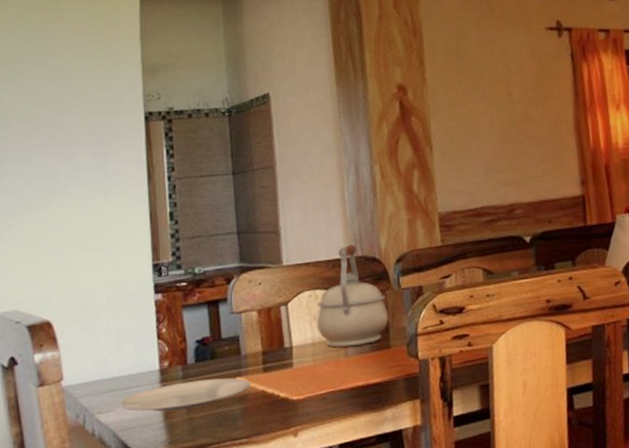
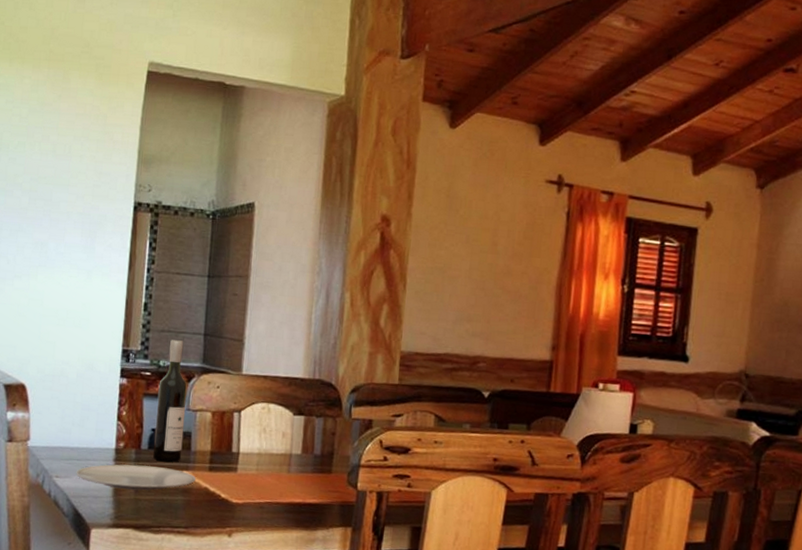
bottle: none [197,243,232,373] -> present [152,340,187,462]
kettle: present [316,244,388,348] -> none [264,366,335,465]

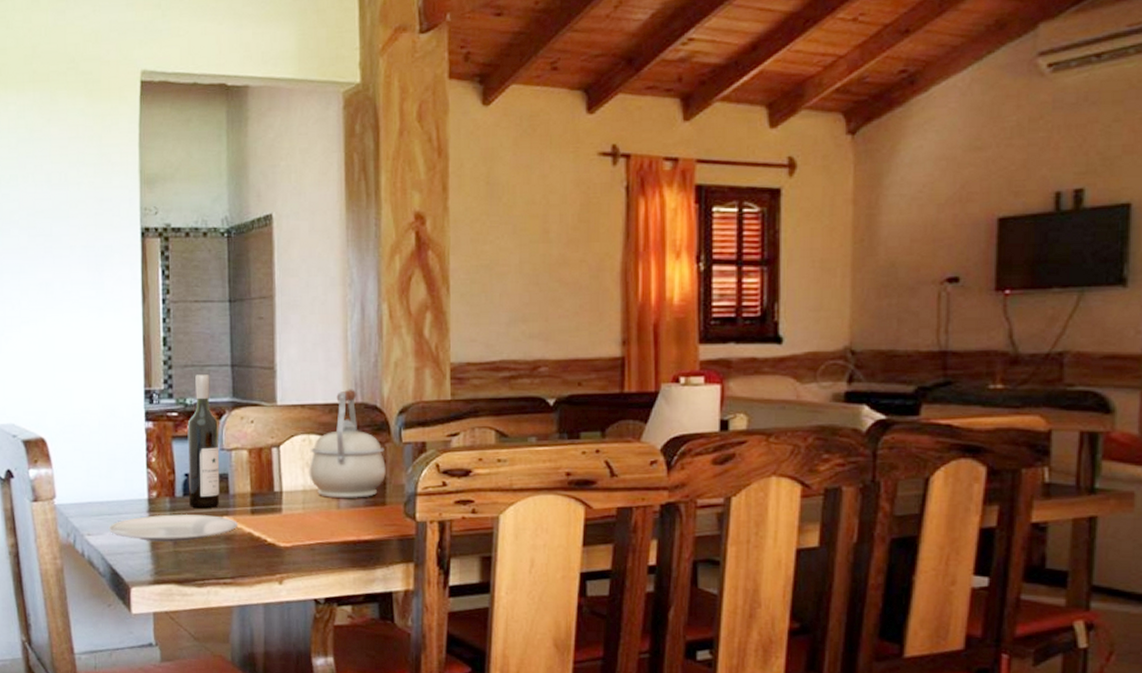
kettle: none [264,366,335,465] -> present [308,389,386,498]

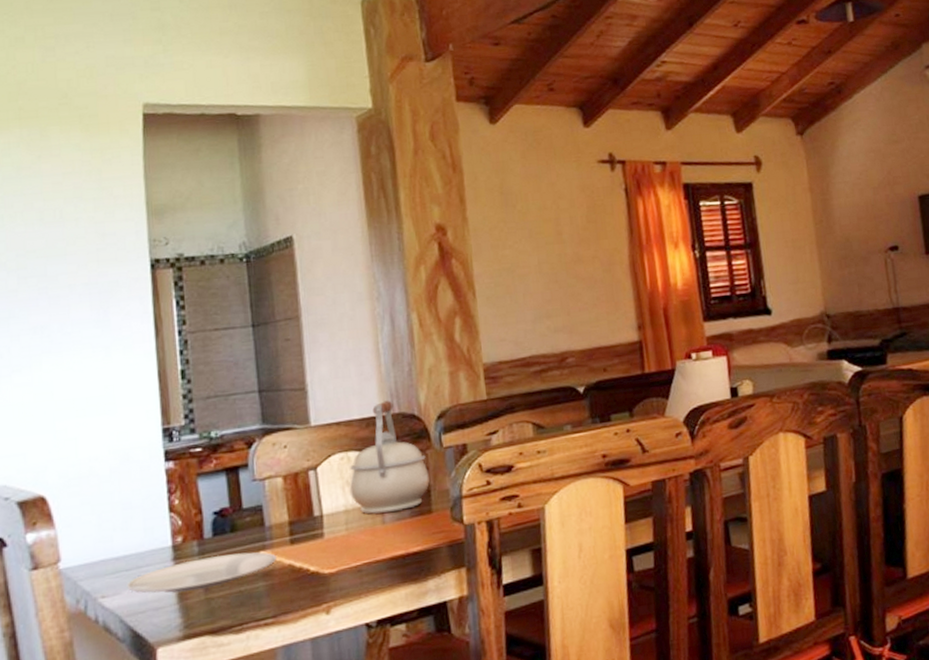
bottle: present [187,375,220,509] -> none [213,404,255,548]

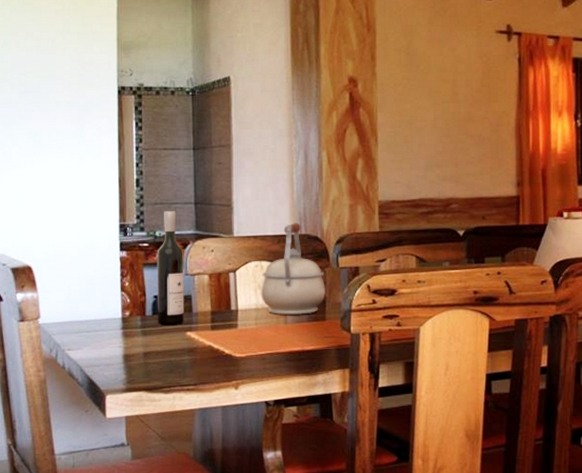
plate: present [126,552,276,593] -> none [87,331,199,355]
bottle: none [213,404,255,548] -> present [157,211,184,326]

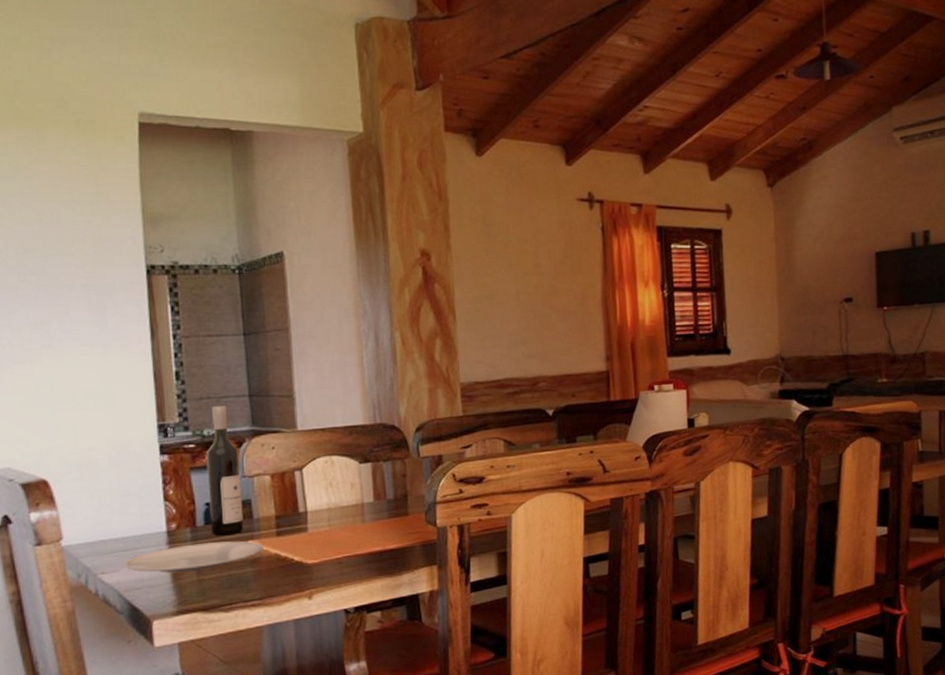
plate: none [87,331,199,355] -> present [124,541,263,573]
kettle: present [260,223,325,315] -> none [332,411,407,513]

